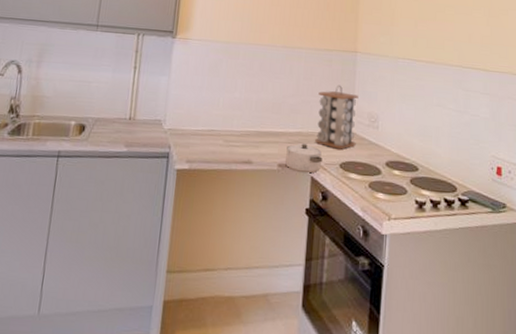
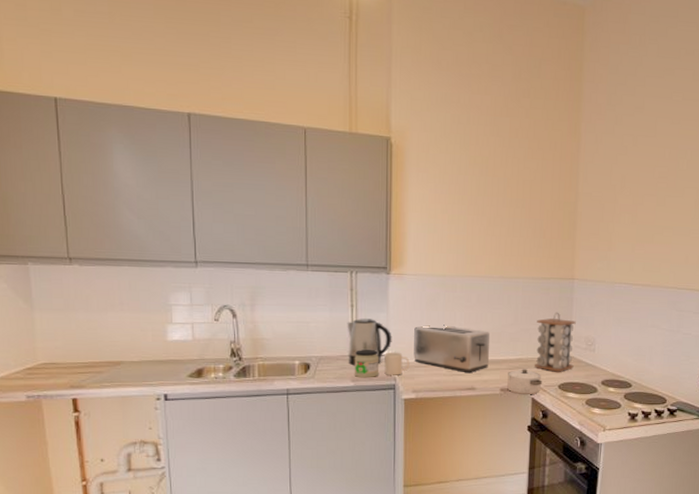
kettle: none [125,81,170,129] -> present [347,318,391,365]
jar: none [128,113,156,145] -> present [354,350,379,378]
mug: none [159,117,187,144] -> present [384,352,410,376]
toaster: none [191,91,270,144] -> present [414,325,490,372]

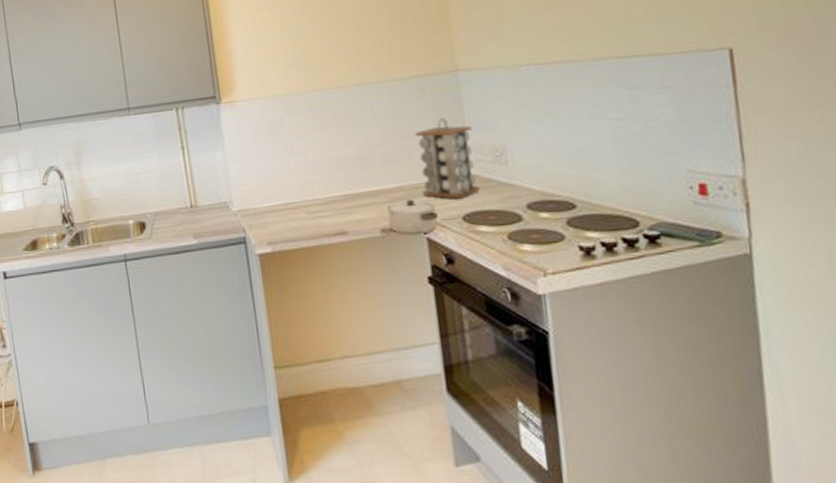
kettle: present [347,318,391,365] -> none [179,160,233,218]
jar: present [354,350,379,378] -> none [193,197,225,234]
mug: present [384,352,410,376] -> none [227,196,260,228]
toaster: present [414,325,490,372] -> none [258,156,360,213]

